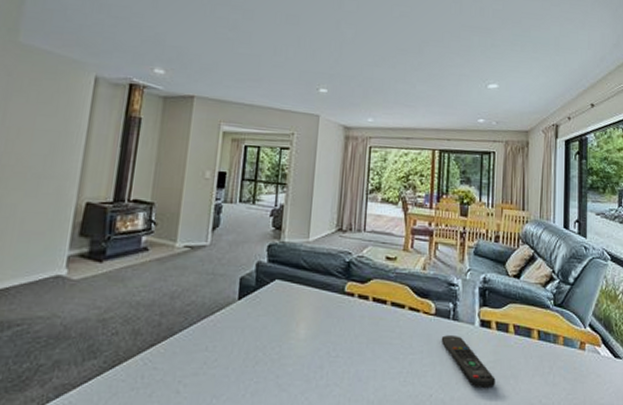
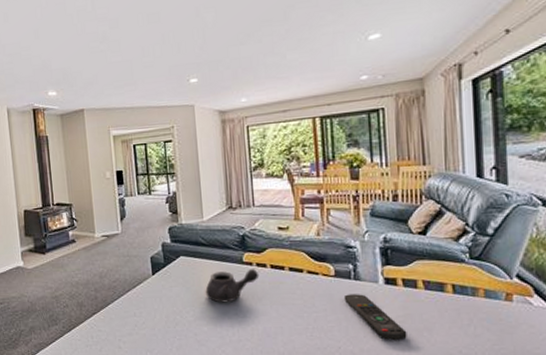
teapot: none [297,301,360,339] -> present [205,269,260,303]

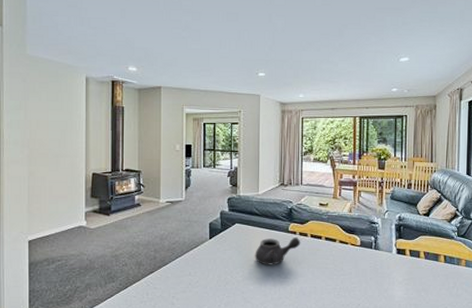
remote control: present [343,294,407,341] -> none [365,261,410,299]

